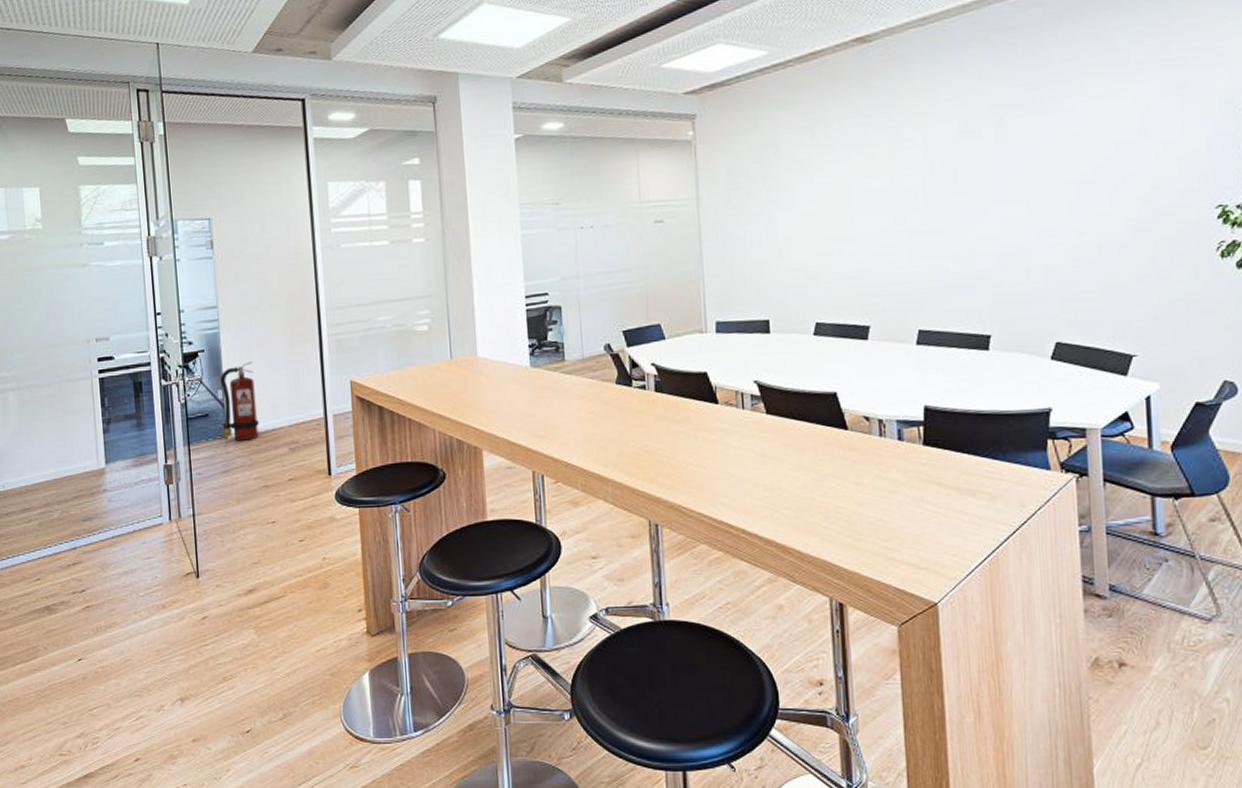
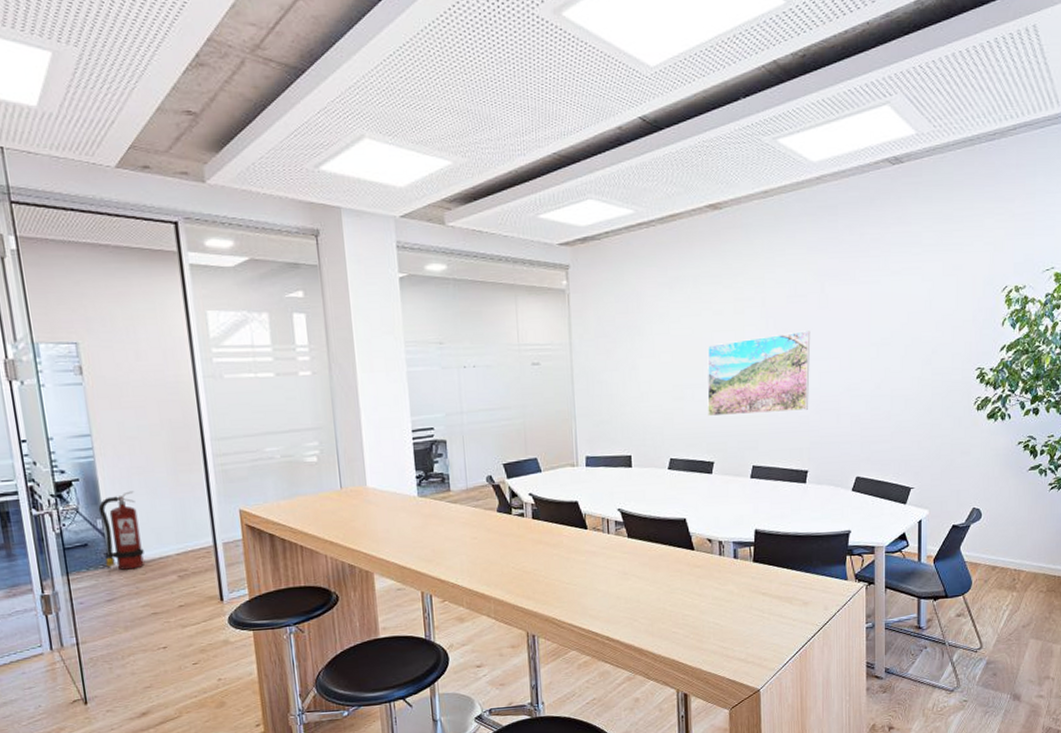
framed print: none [858,170,989,274] -> present [707,330,811,417]

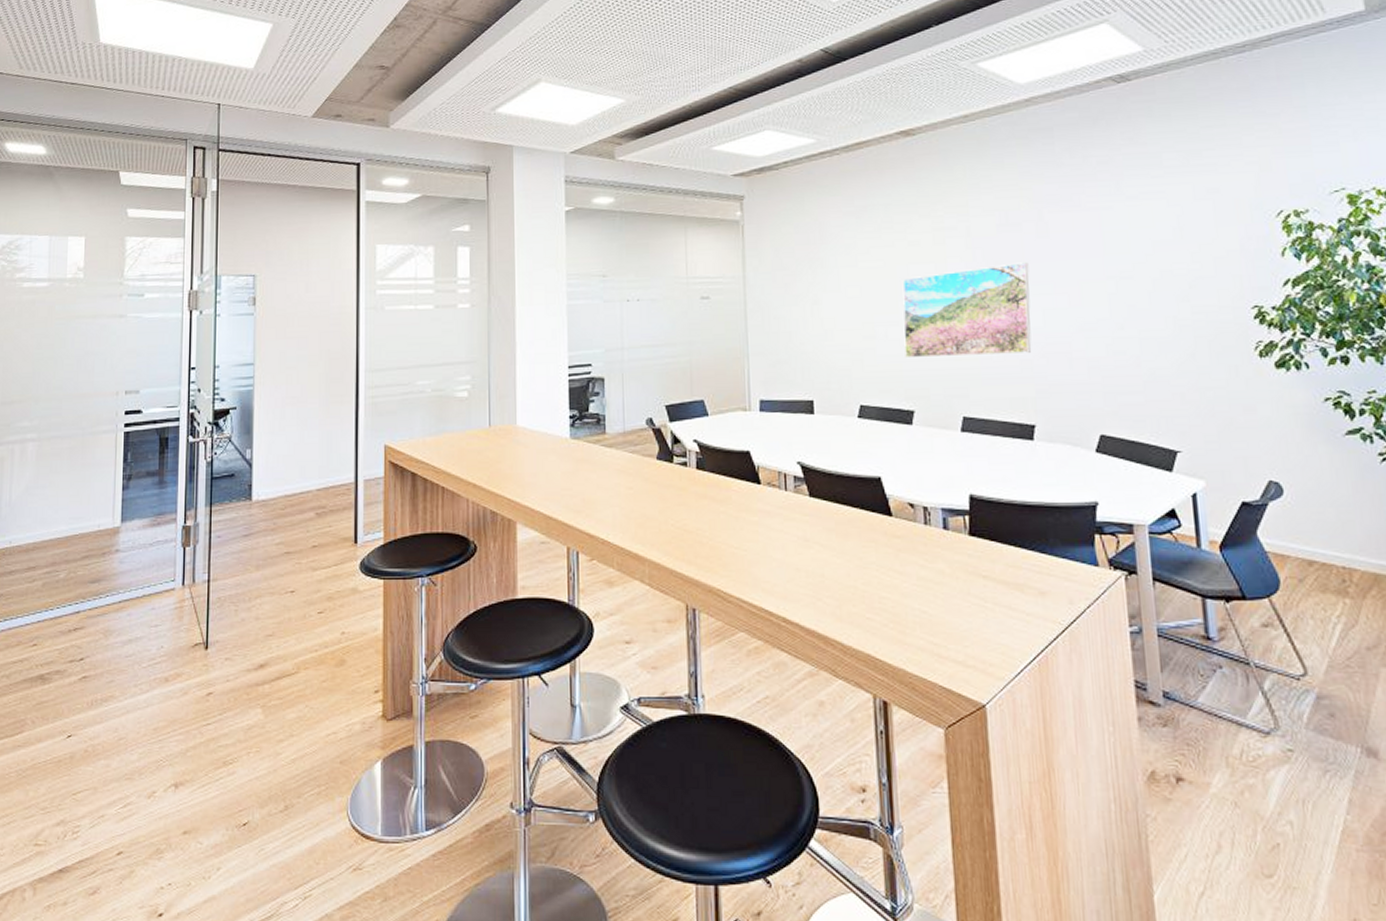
fire extinguisher: present [98,491,144,570] -> none [249,421,286,504]

